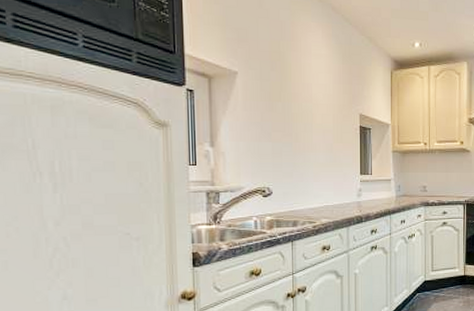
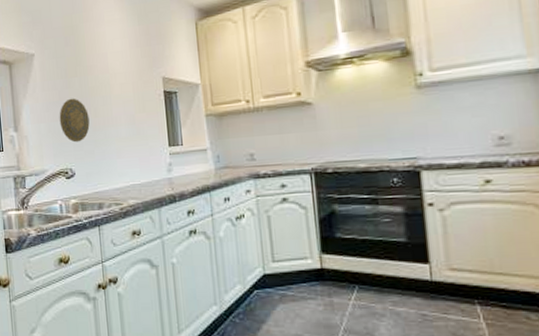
decorative plate: none [260,121,290,164] -> present [59,98,90,143]

